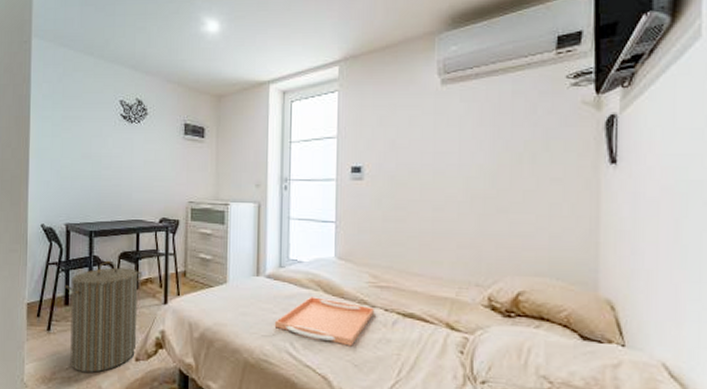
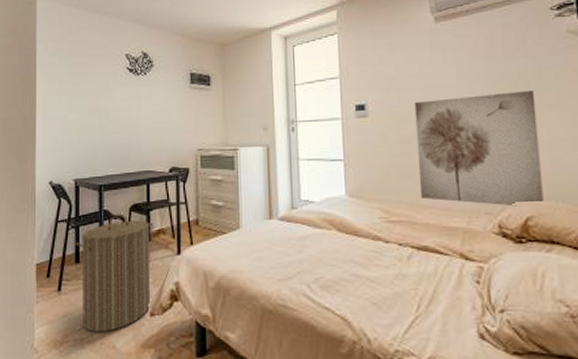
serving tray: present [274,297,374,346] -> none [290,236,388,284]
wall art: none [410,162,540,281] -> present [414,89,544,207]

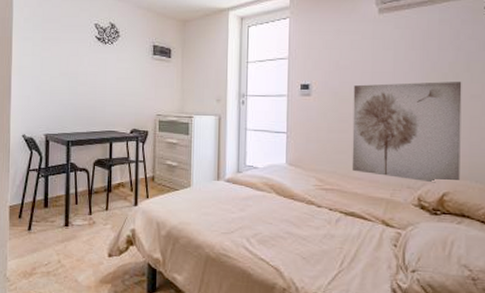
laundry hamper: present [74,213,154,333] -> none [44,167,115,268]

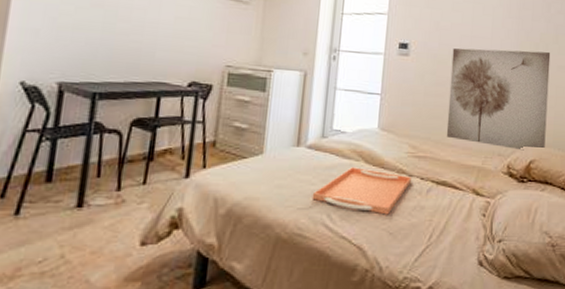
serving tray: none [233,198,320,241] -> present [312,167,411,215]

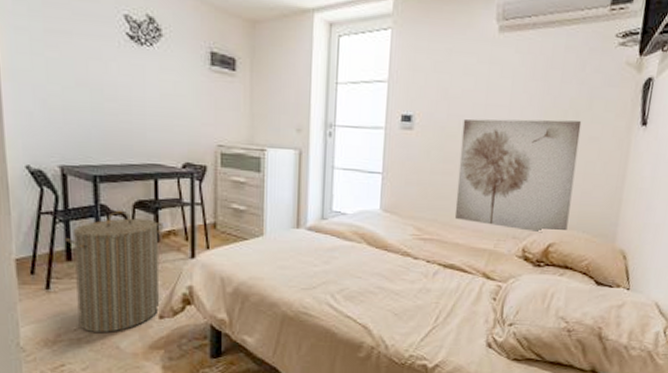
laundry hamper: none [45,127,160,265] -> present [64,210,164,334]
serving tray: present [312,167,411,215] -> none [315,249,417,297]

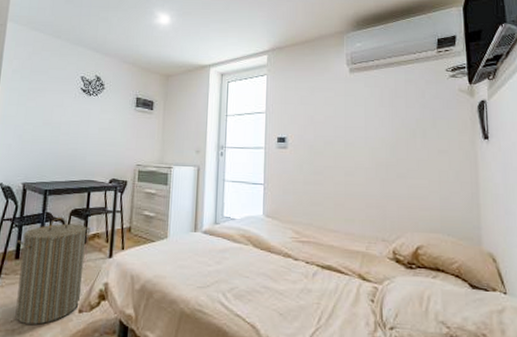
wall art: present [454,118,582,233] -> none [327,136,432,236]

